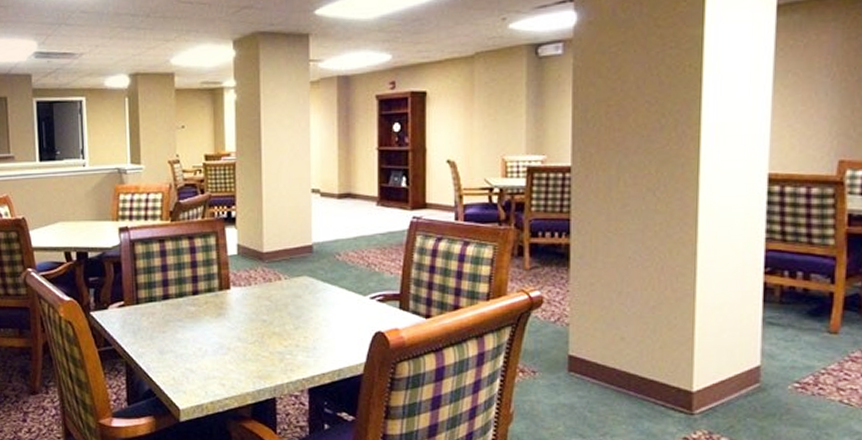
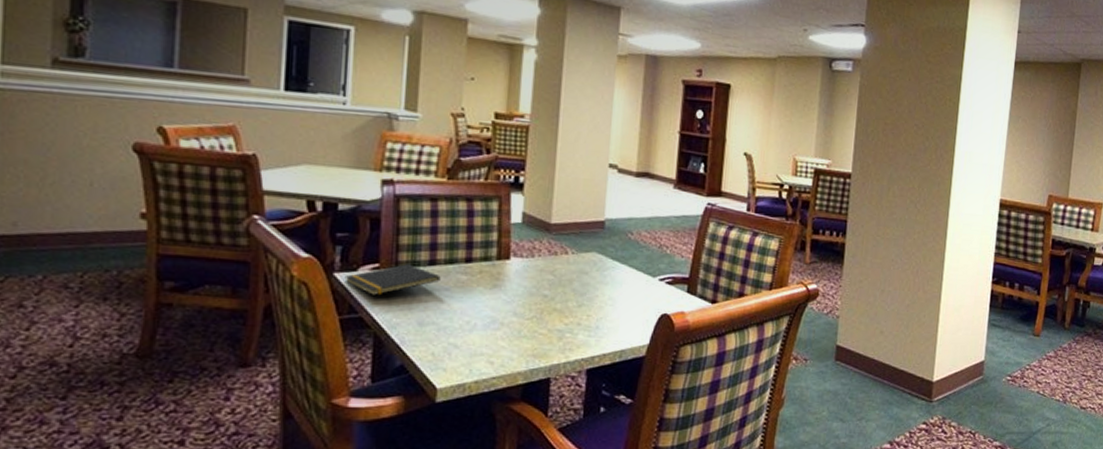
notepad: none [98,300,174,329] -> present [344,264,441,296]

